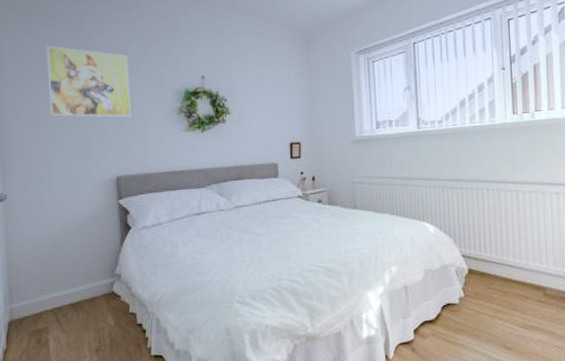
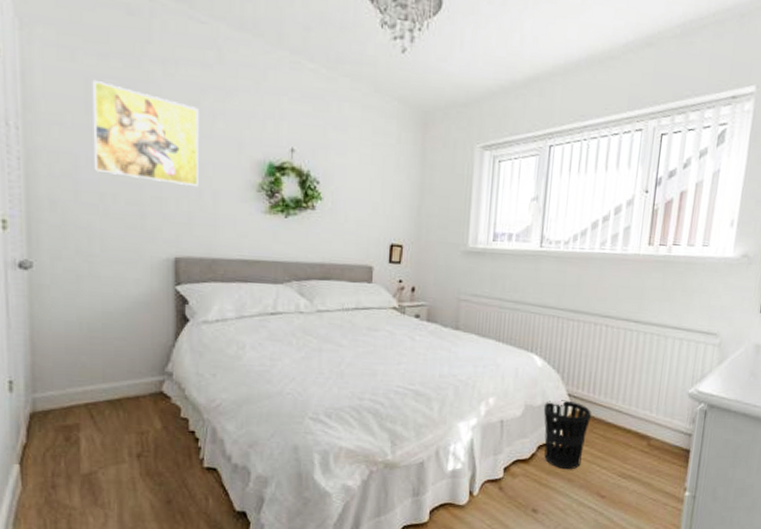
wastebasket: none [441,261,486,326] -> present [543,400,591,470]

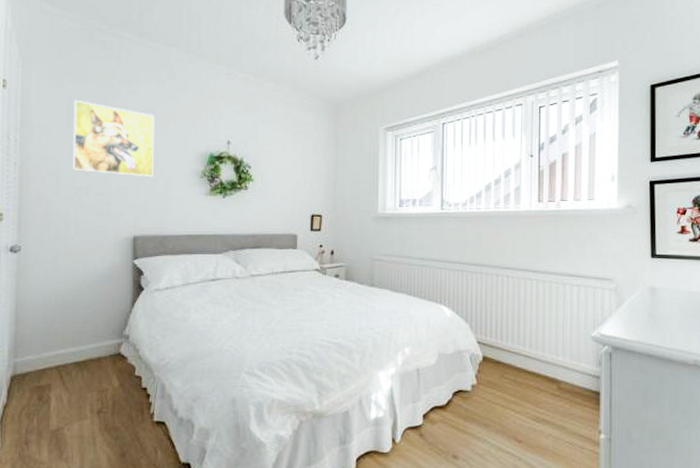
wastebasket: present [543,400,591,470] -> none [456,347,501,415]

